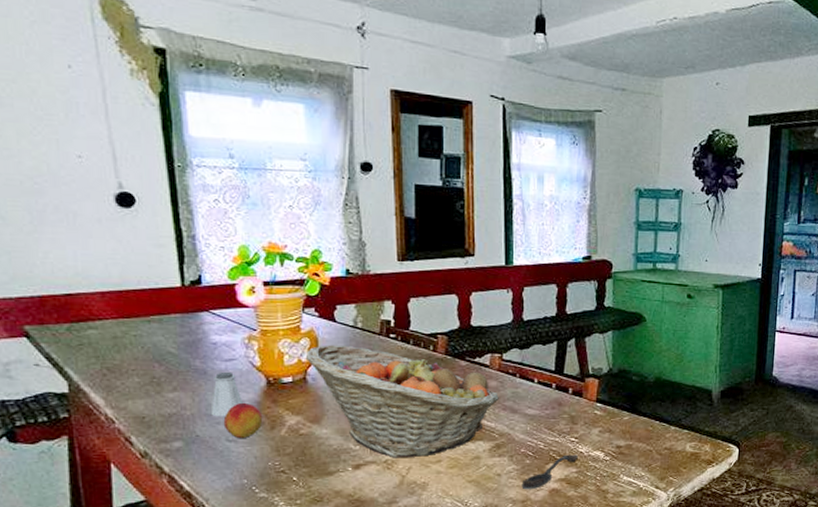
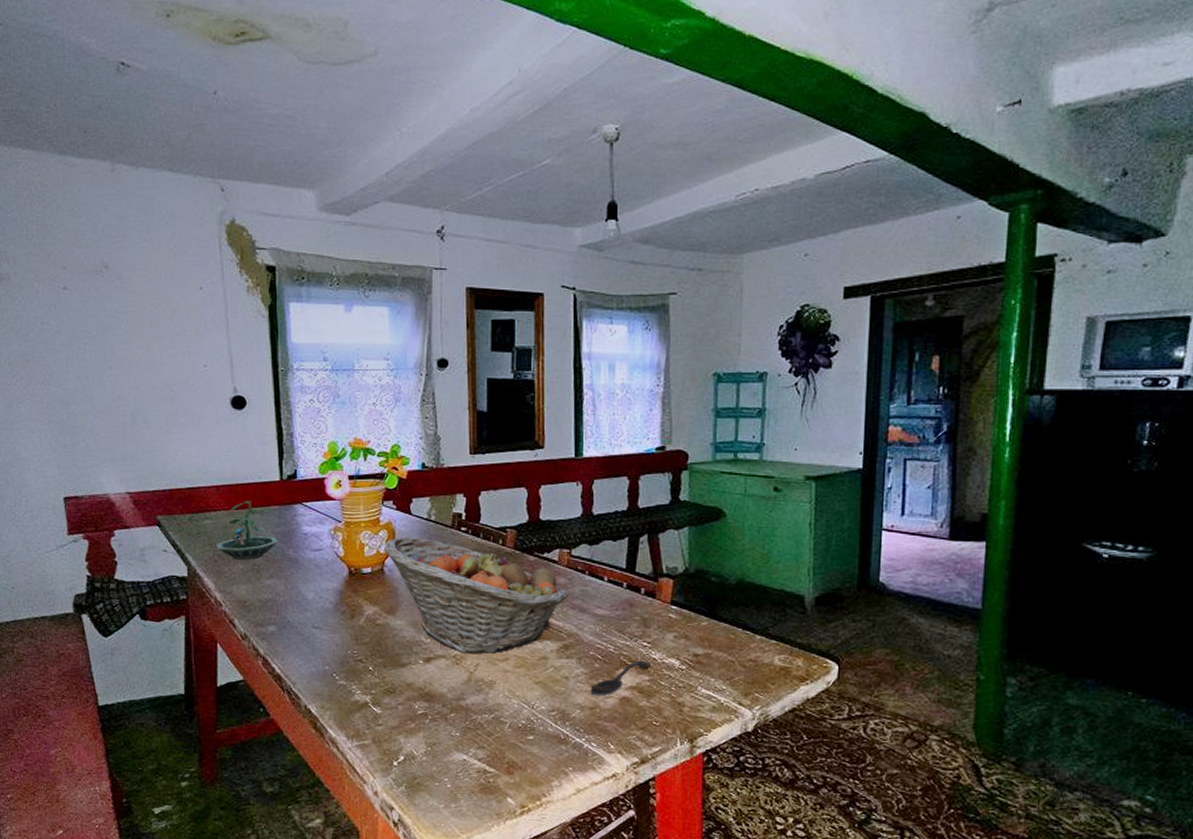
terrarium: none [103,307,183,374] -> present [216,500,279,561]
saltshaker: present [210,371,243,417] -> none [300,561,327,605]
peach: present [223,402,263,439] -> none [310,591,344,627]

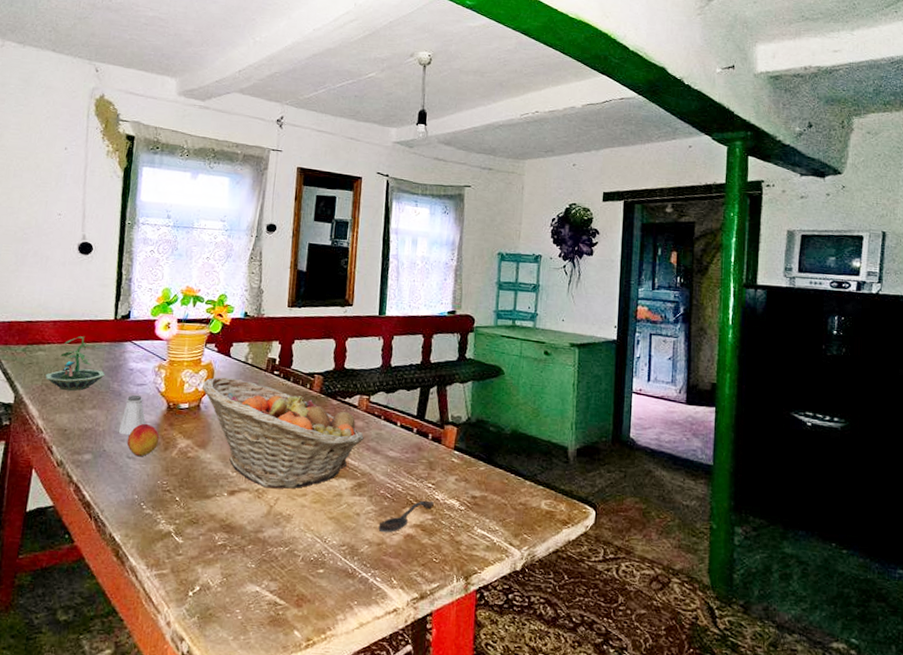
saltshaker: none [300,561,327,605] -> present [118,394,146,436]
peach: none [310,591,344,627] -> present [126,423,160,457]

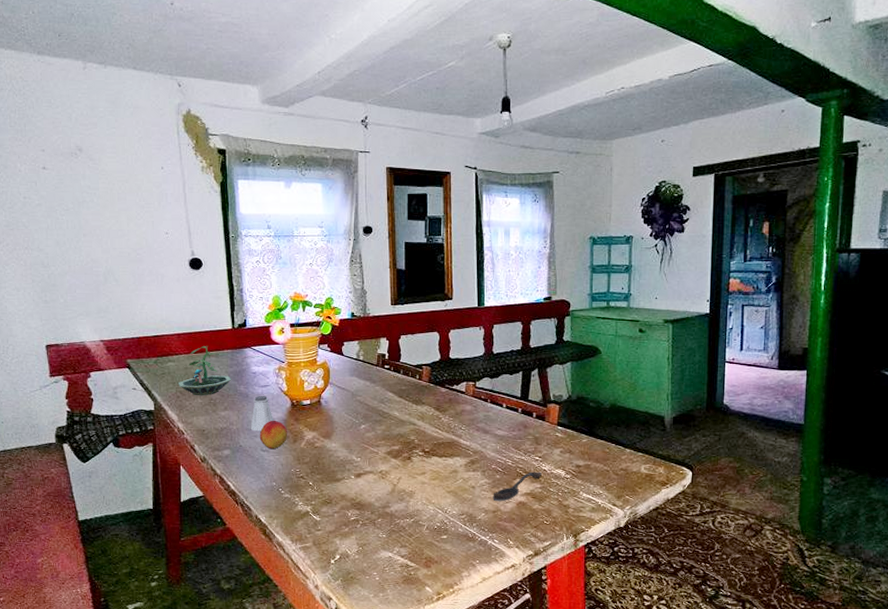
fruit basket: present [202,377,364,489] -> none [321,374,473,470]

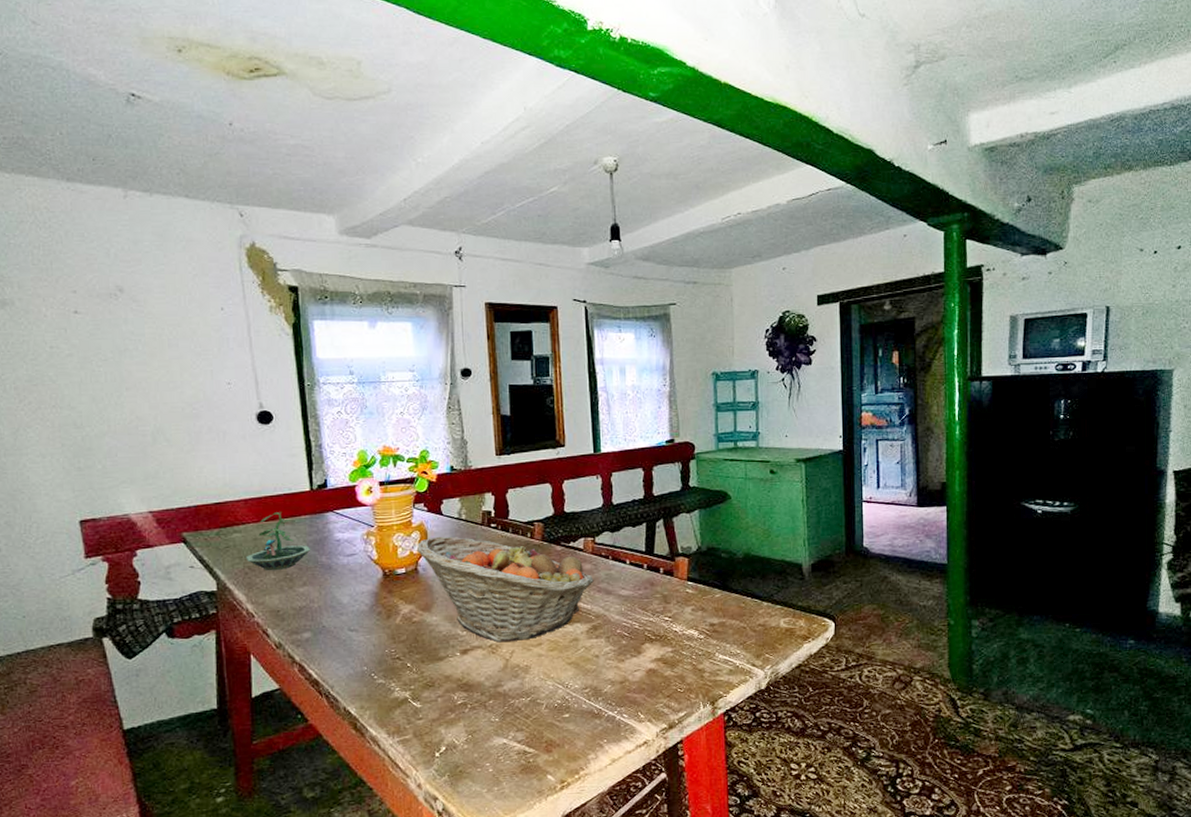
saltshaker: present [250,395,273,432] -> none [335,565,362,609]
peach: present [259,420,288,450] -> none [346,593,380,628]
fruit basket: none [321,374,473,470] -> present [417,536,594,643]
spoon: present [493,471,542,502] -> none [619,633,673,671]

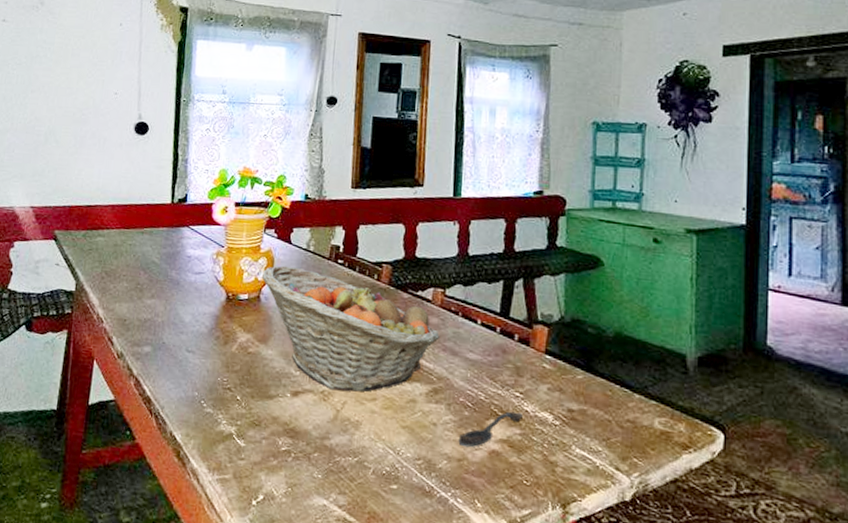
terrarium: present [246,511,311,571] -> none [104,220,164,279]
spoon: none [619,633,673,671] -> present [458,411,523,448]

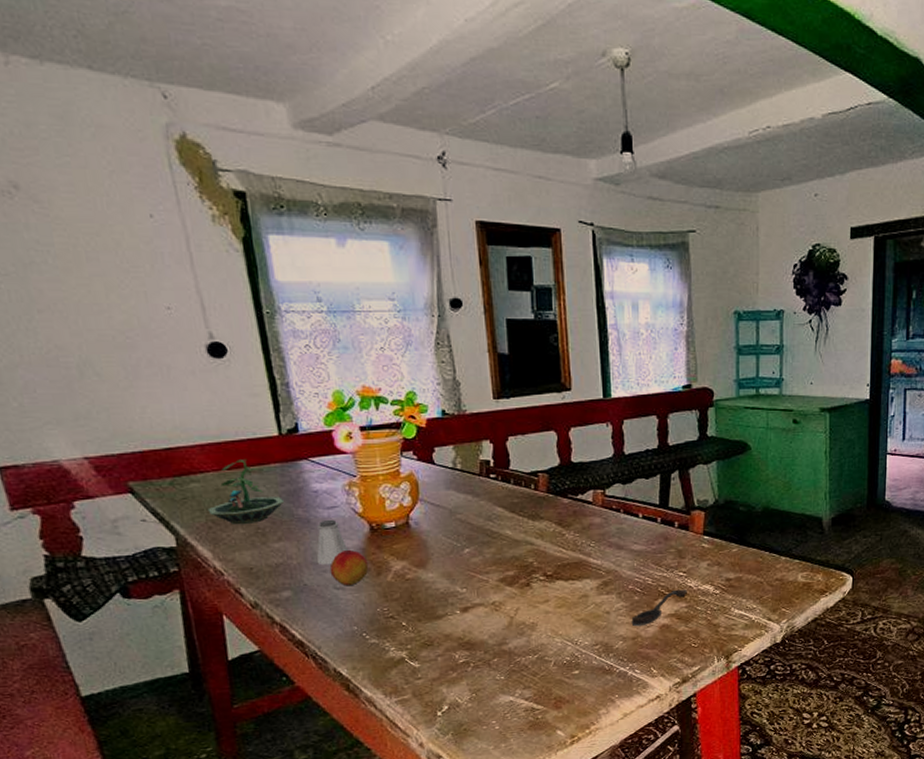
terrarium: none [104,220,164,279] -> present [207,458,285,525]
saltshaker: none [177,284,205,328] -> present [316,519,347,566]
peach: none [186,314,219,351] -> present [329,549,369,586]
fruit basket: present [262,265,440,392] -> none [407,487,604,600]

